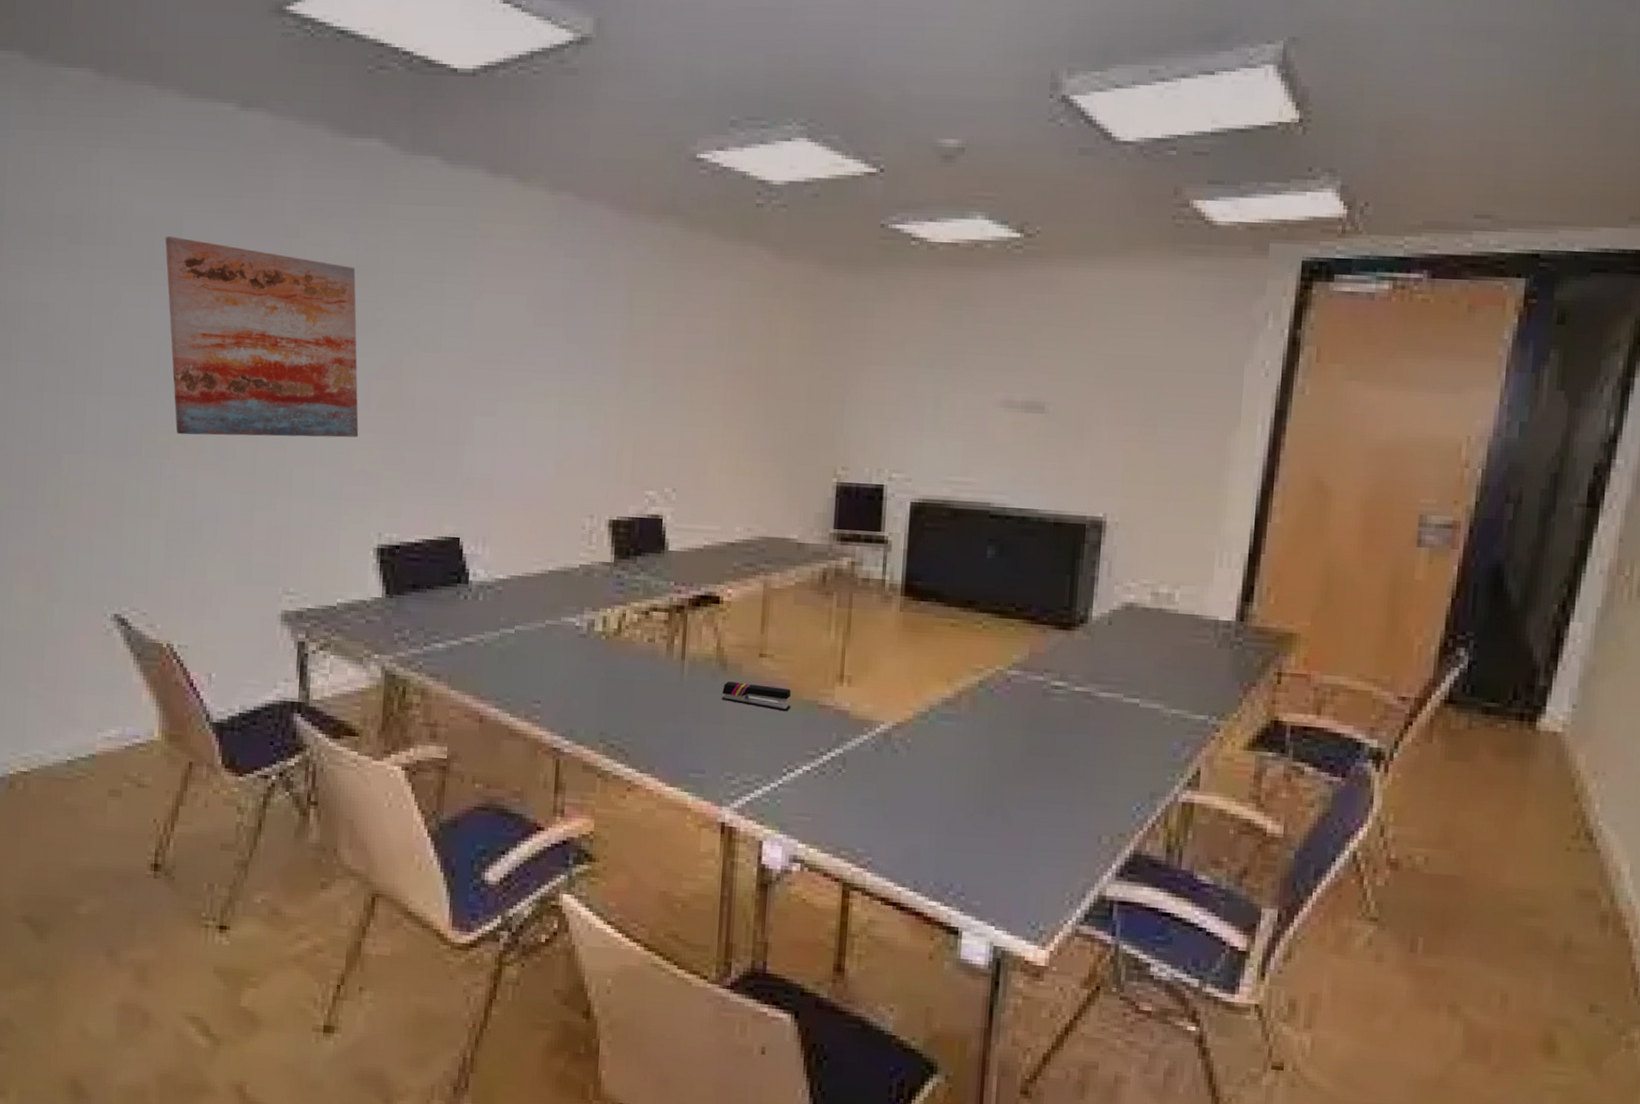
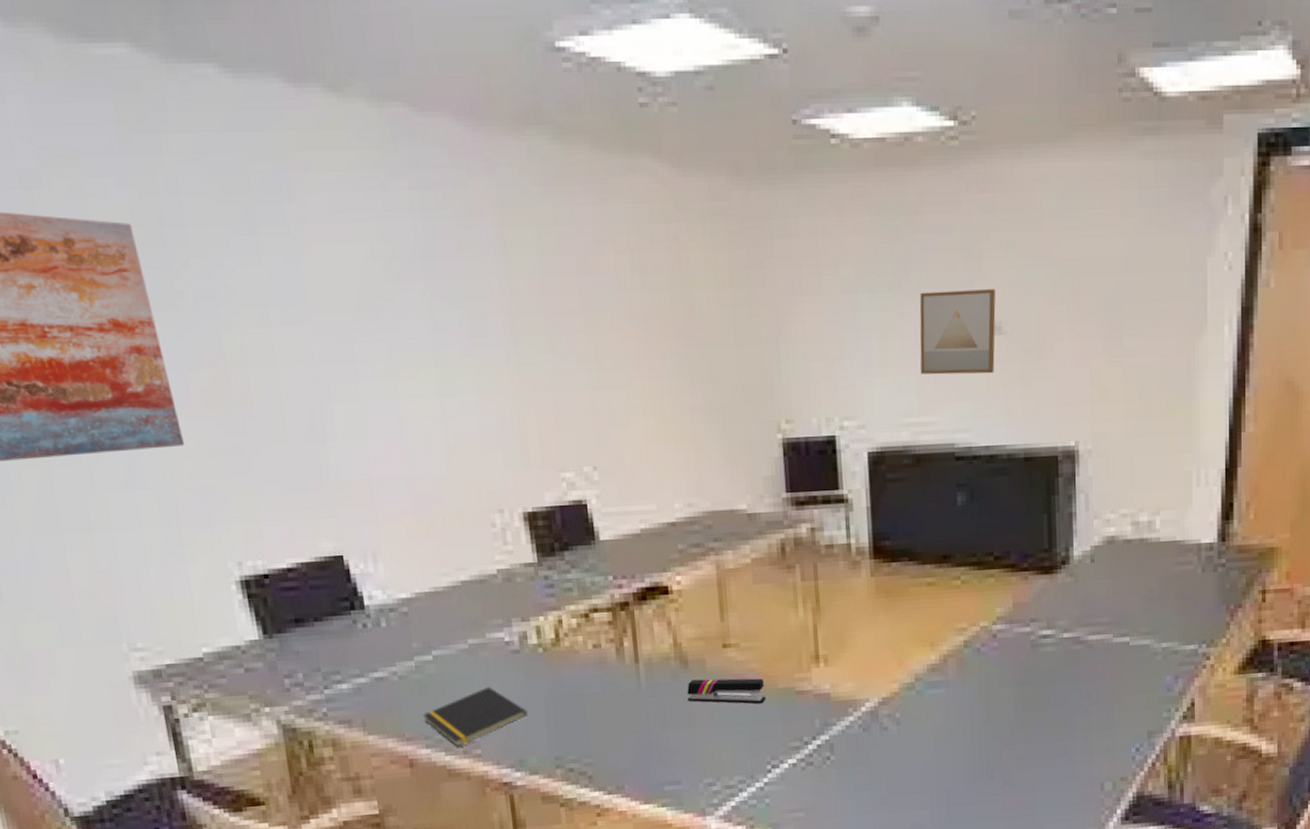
notepad: none [498,662,584,711] -> present [423,686,528,747]
wall art: none [966,371,1043,446] -> present [919,289,996,375]

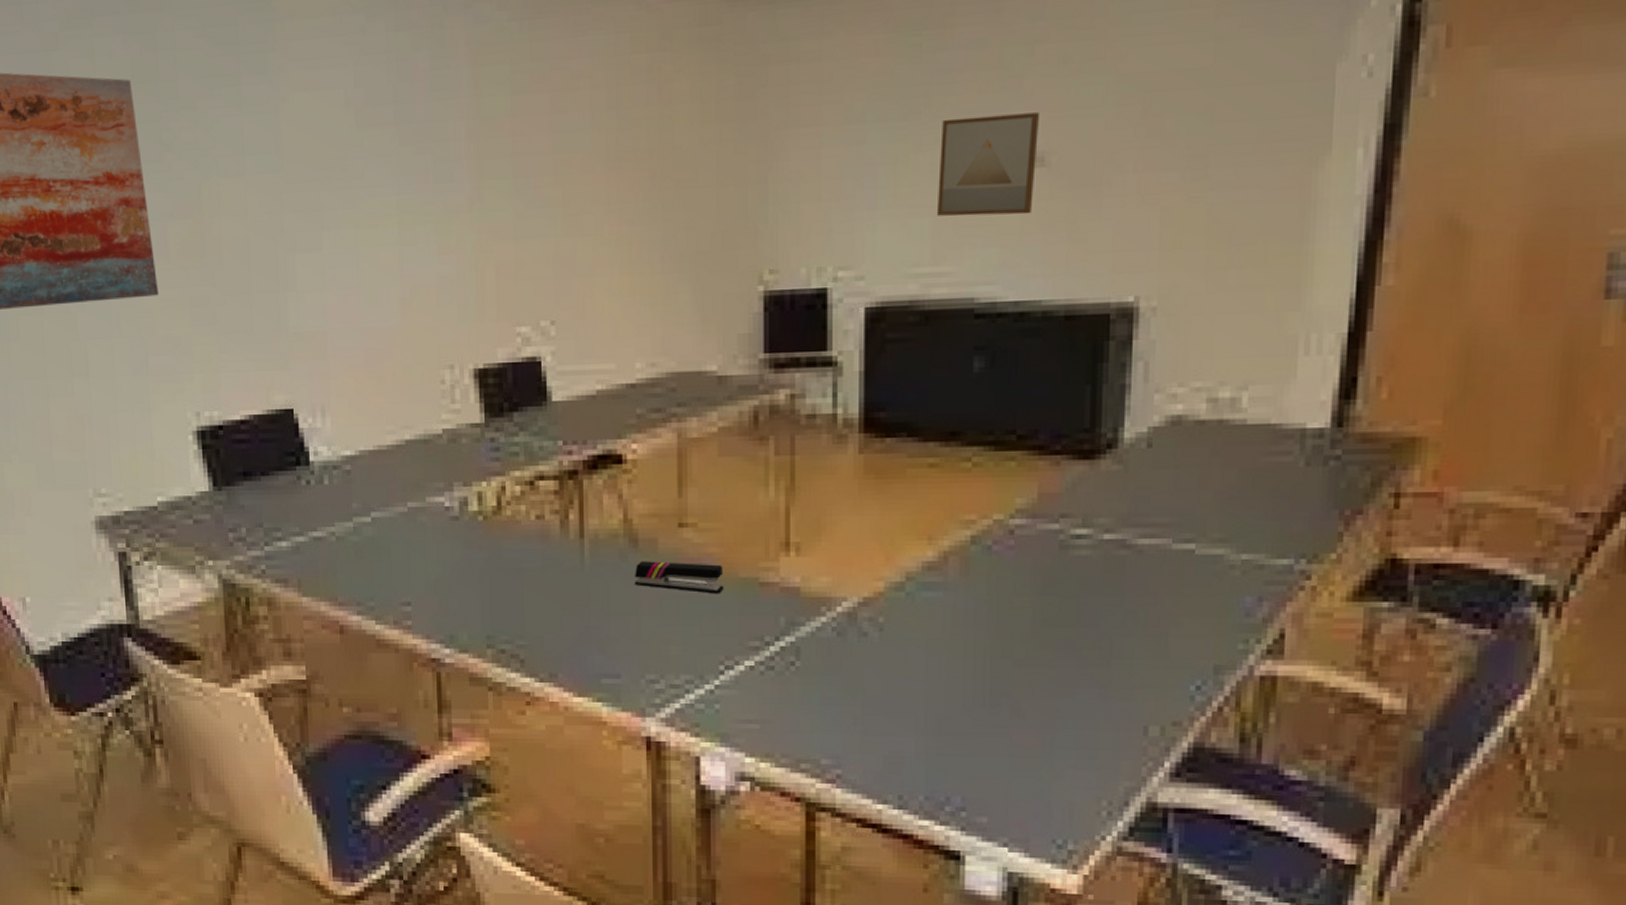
notepad: present [423,686,528,747] -> none [357,554,462,616]

